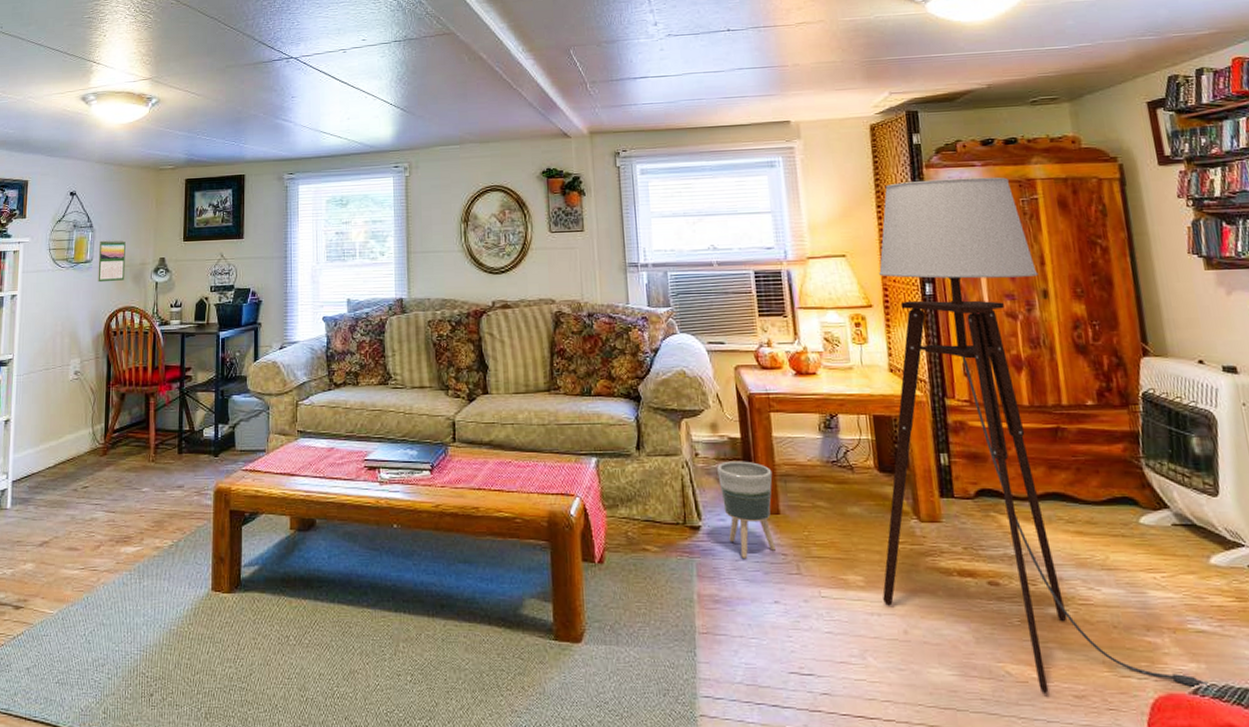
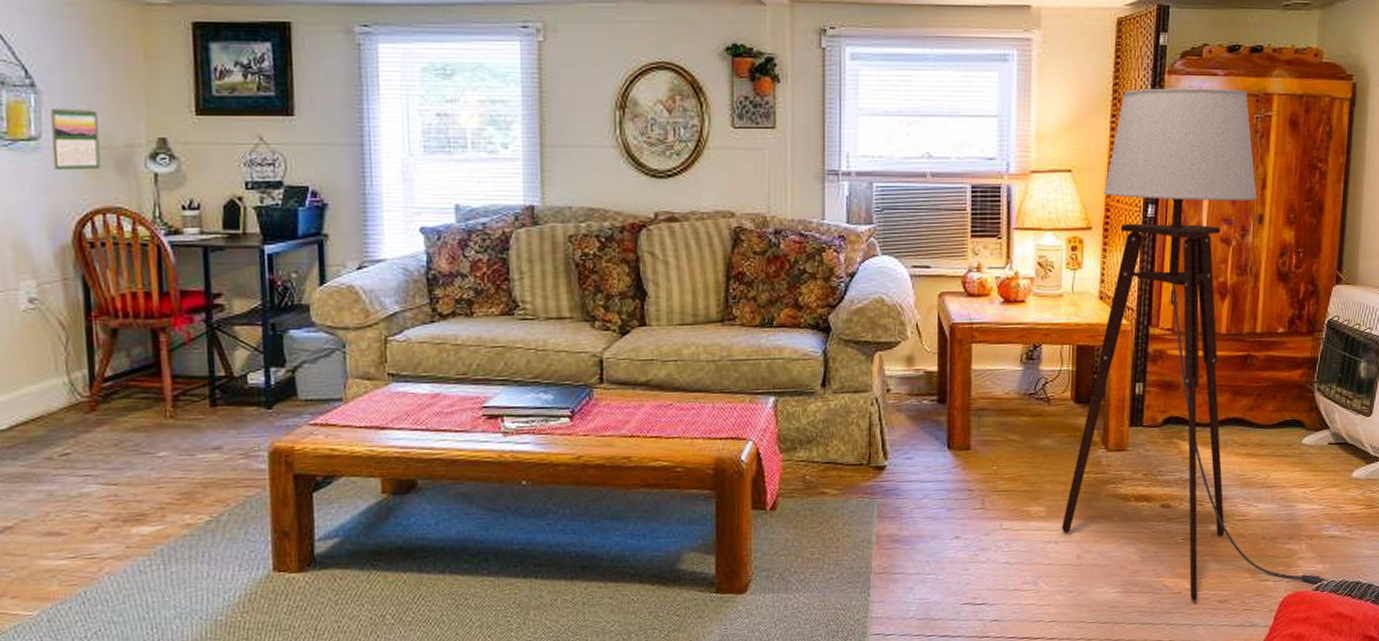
planter: present [717,461,777,558] -> none [909,396,967,496]

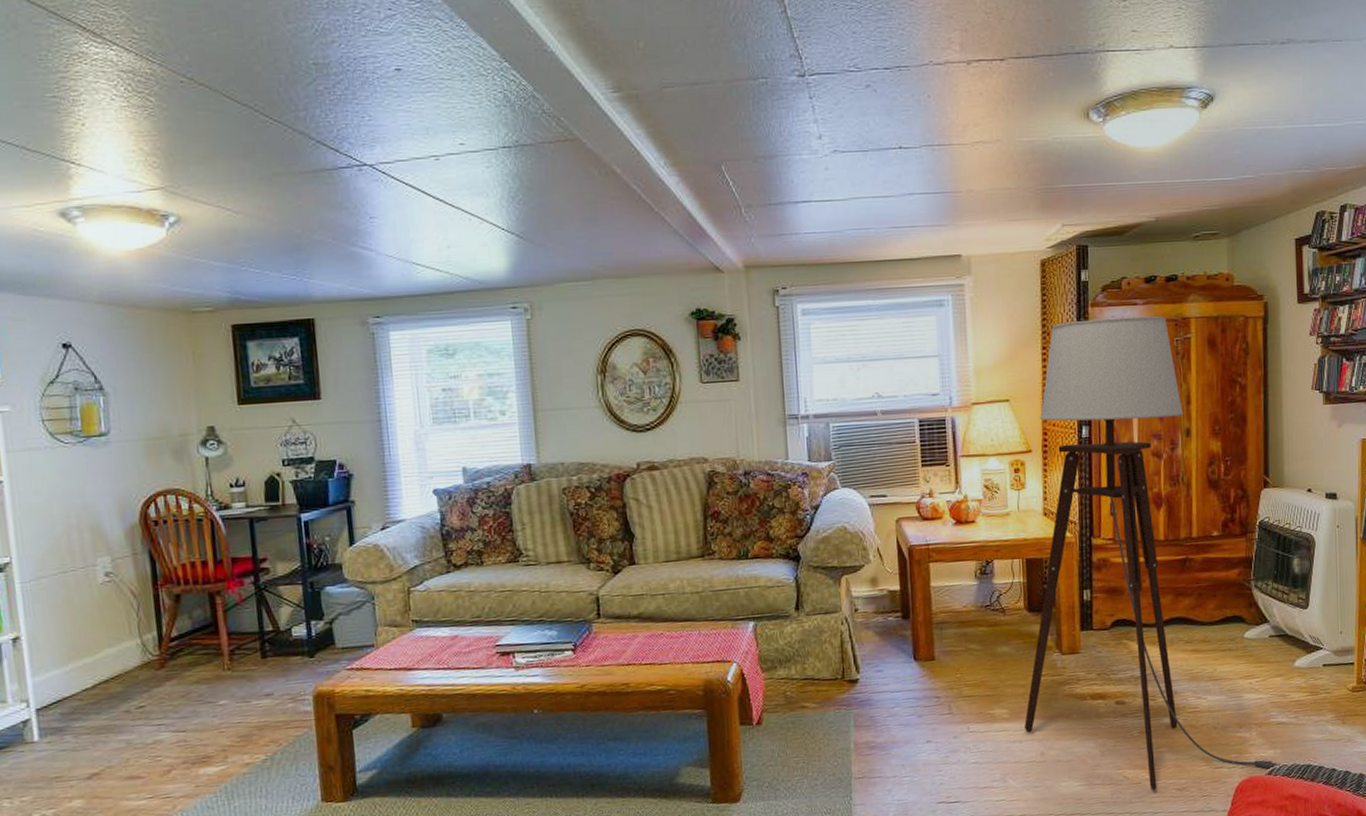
calendar: present [49,106,101,171] -> none [115,404,161,461]

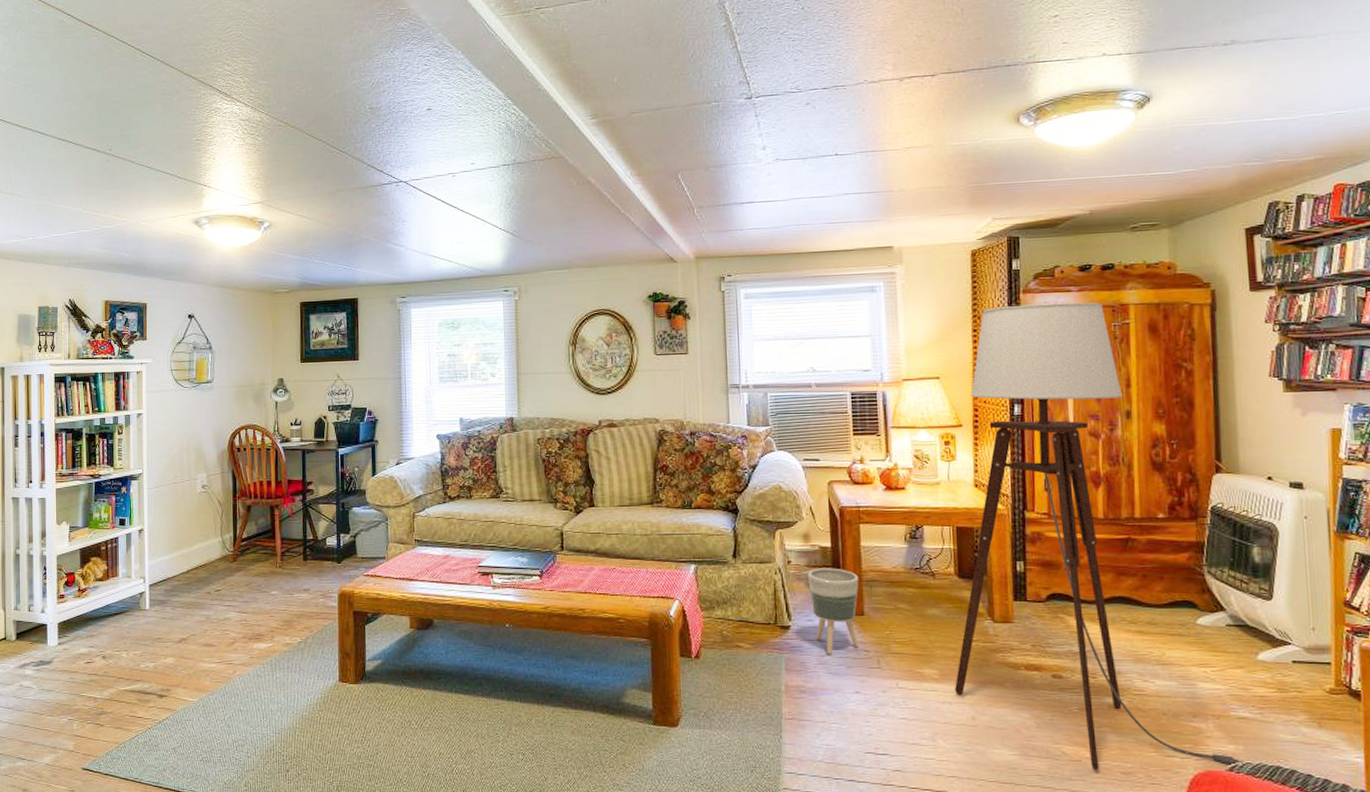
planter: none [876,612,931,705] -> present [808,568,860,654]

